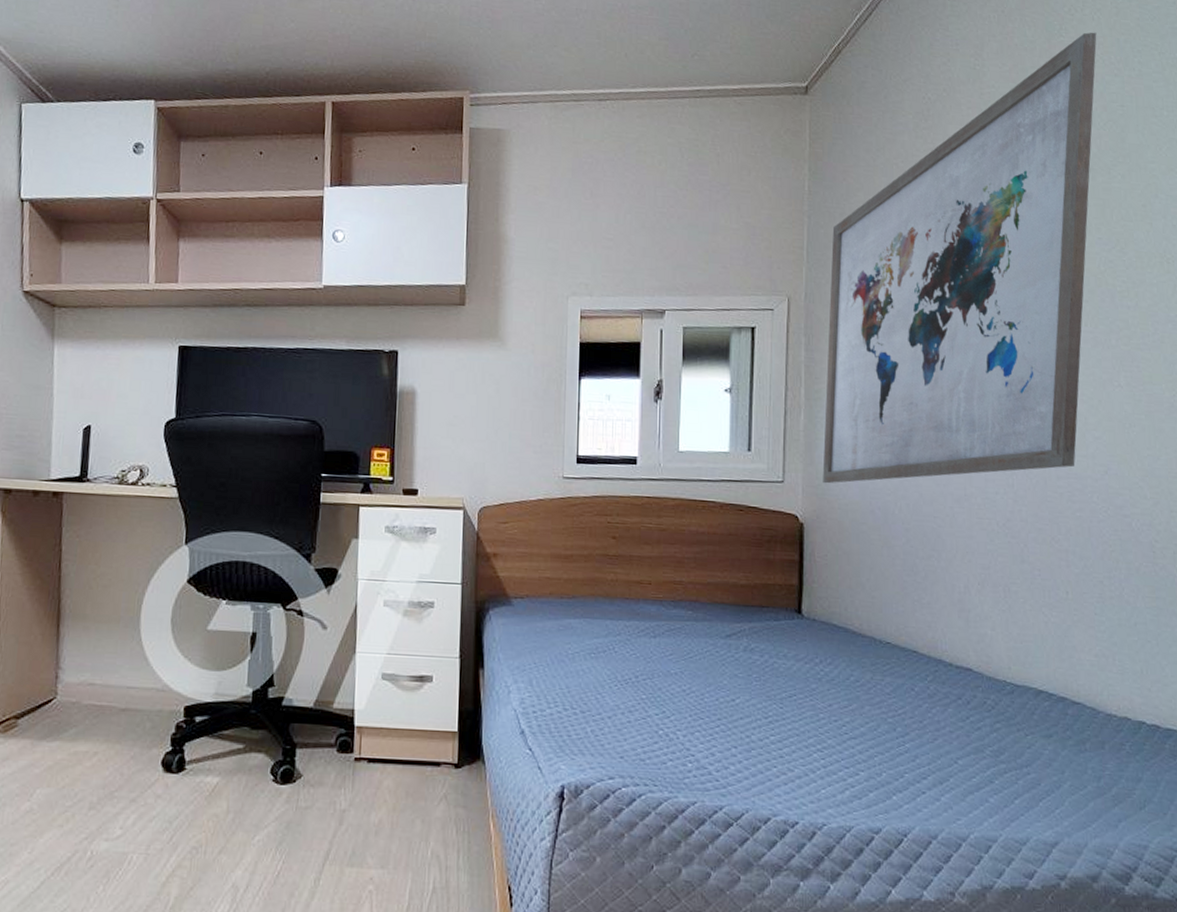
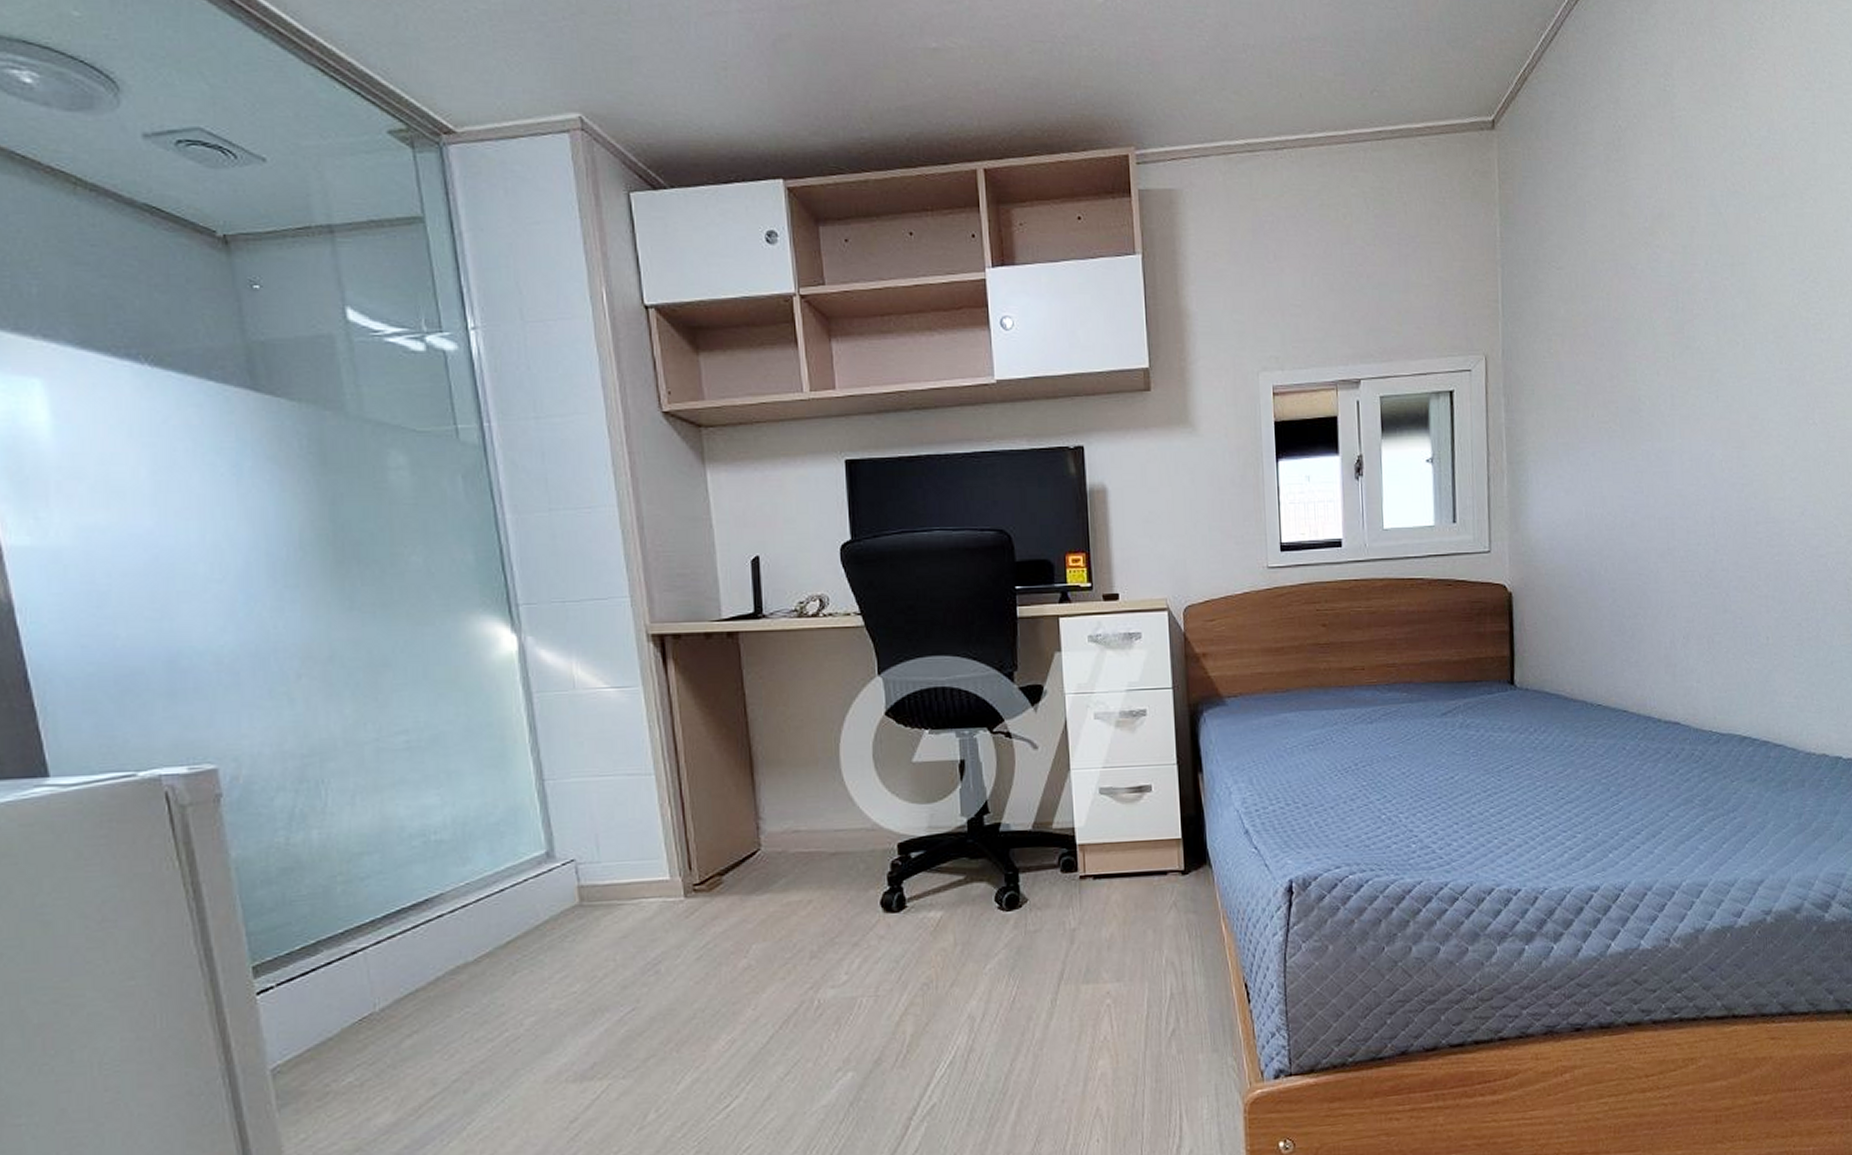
wall art: present [822,32,1097,484] -> none [1527,42,1787,550]

